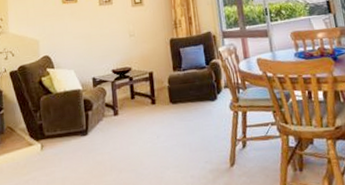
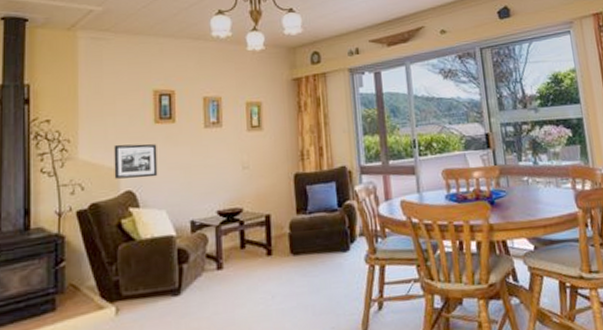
picture frame: none [33,19,67,47] -> present [114,143,158,179]

